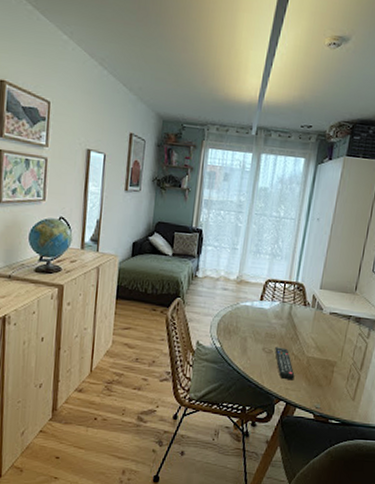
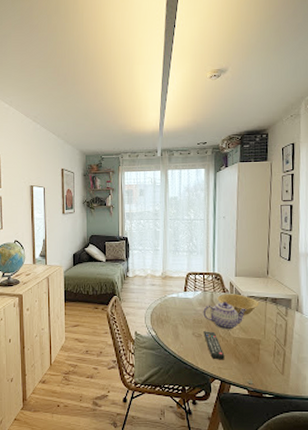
teapot: none [277,315,328,348] -> present [203,301,248,330]
bowl: none [296,307,342,334] -> present [217,294,260,315]

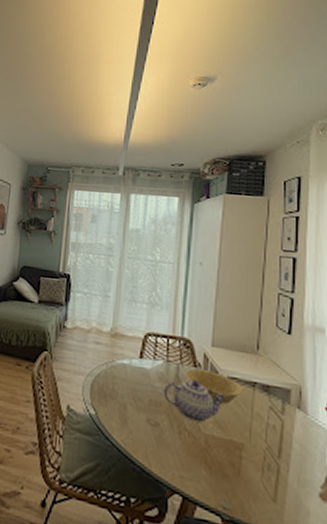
remote control: present [204,331,225,360] -> none [162,419,191,466]

